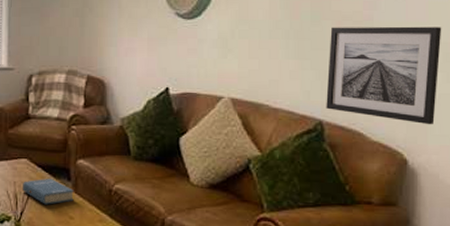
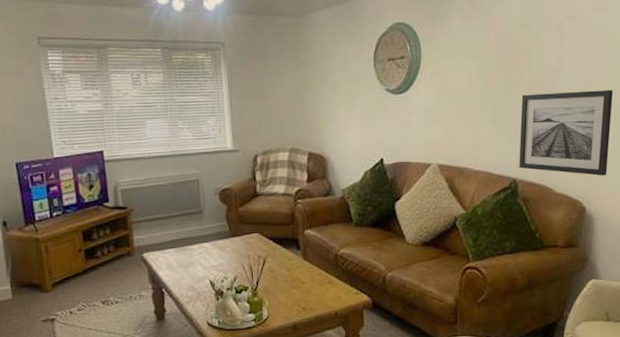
hardback book: present [23,178,74,205] -> none [256,248,304,273]

